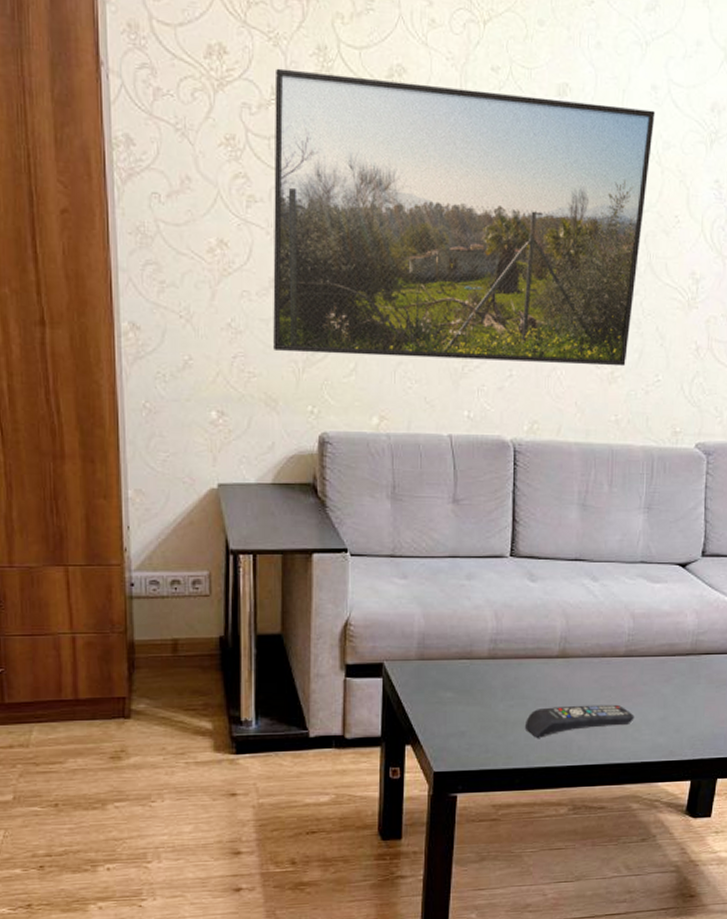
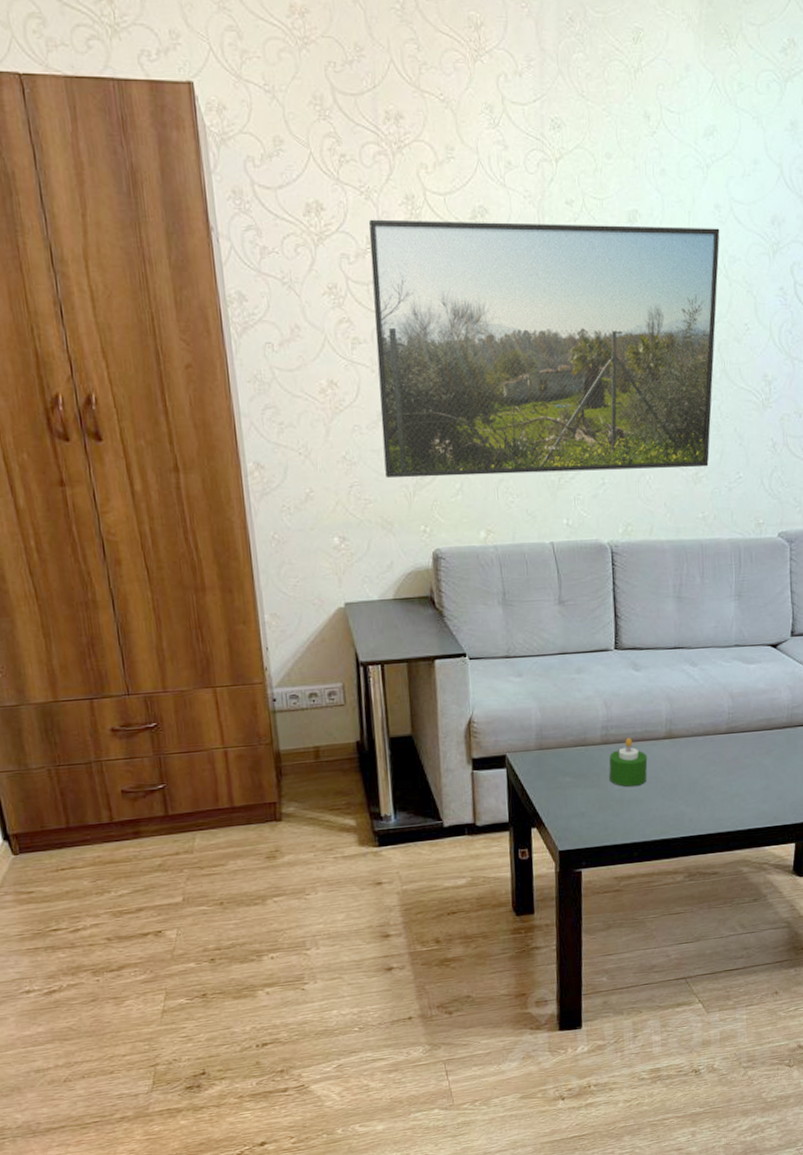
candle: none [494,653,538,708] -> present [609,737,648,787]
remote control: present [524,704,634,738] -> none [639,777,739,814]

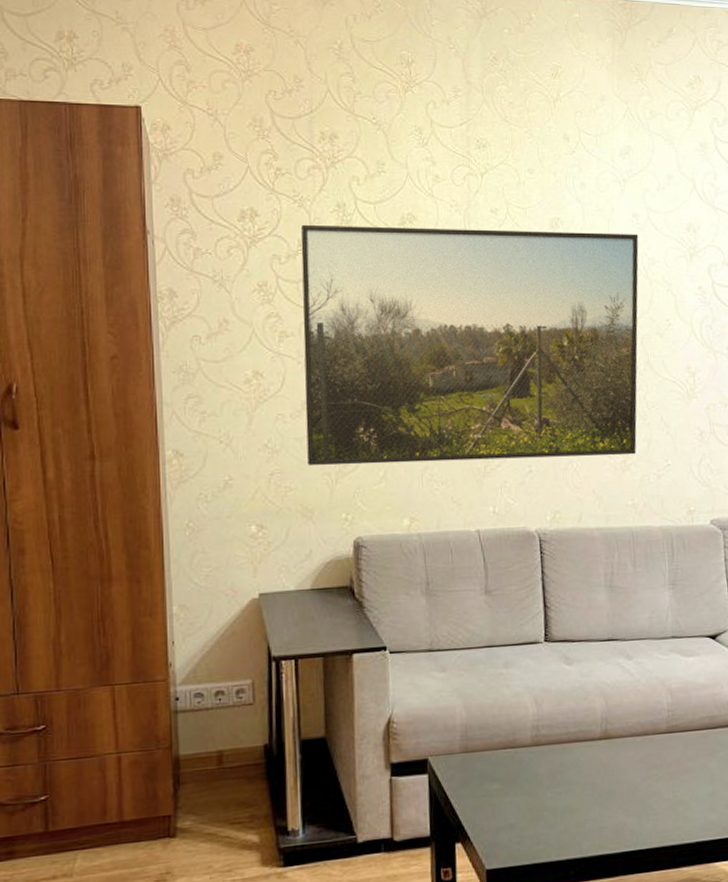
candle: present [609,737,648,787] -> none [540,738,583,795]

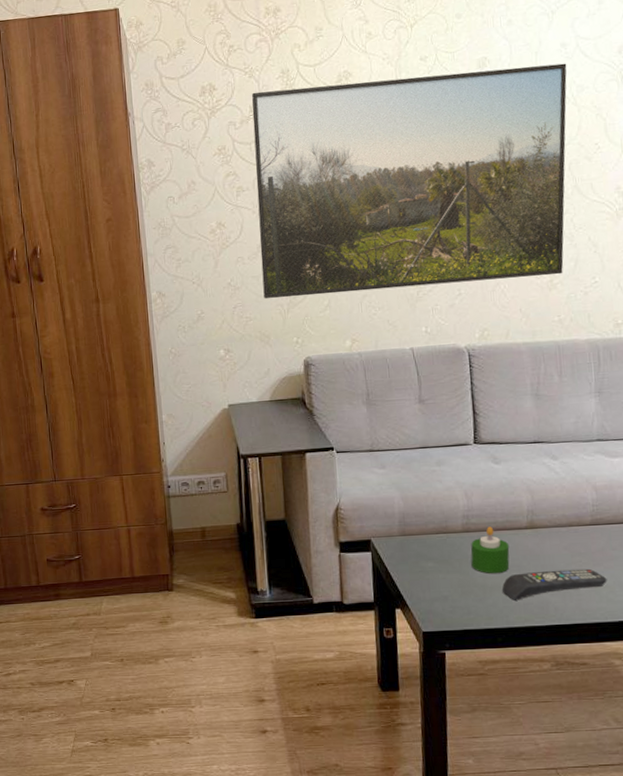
candle: none [540,738,583,795] -> present [470,526,510,574]
remote control: none [574,783,684,825] -> present [501,568,607,601]

